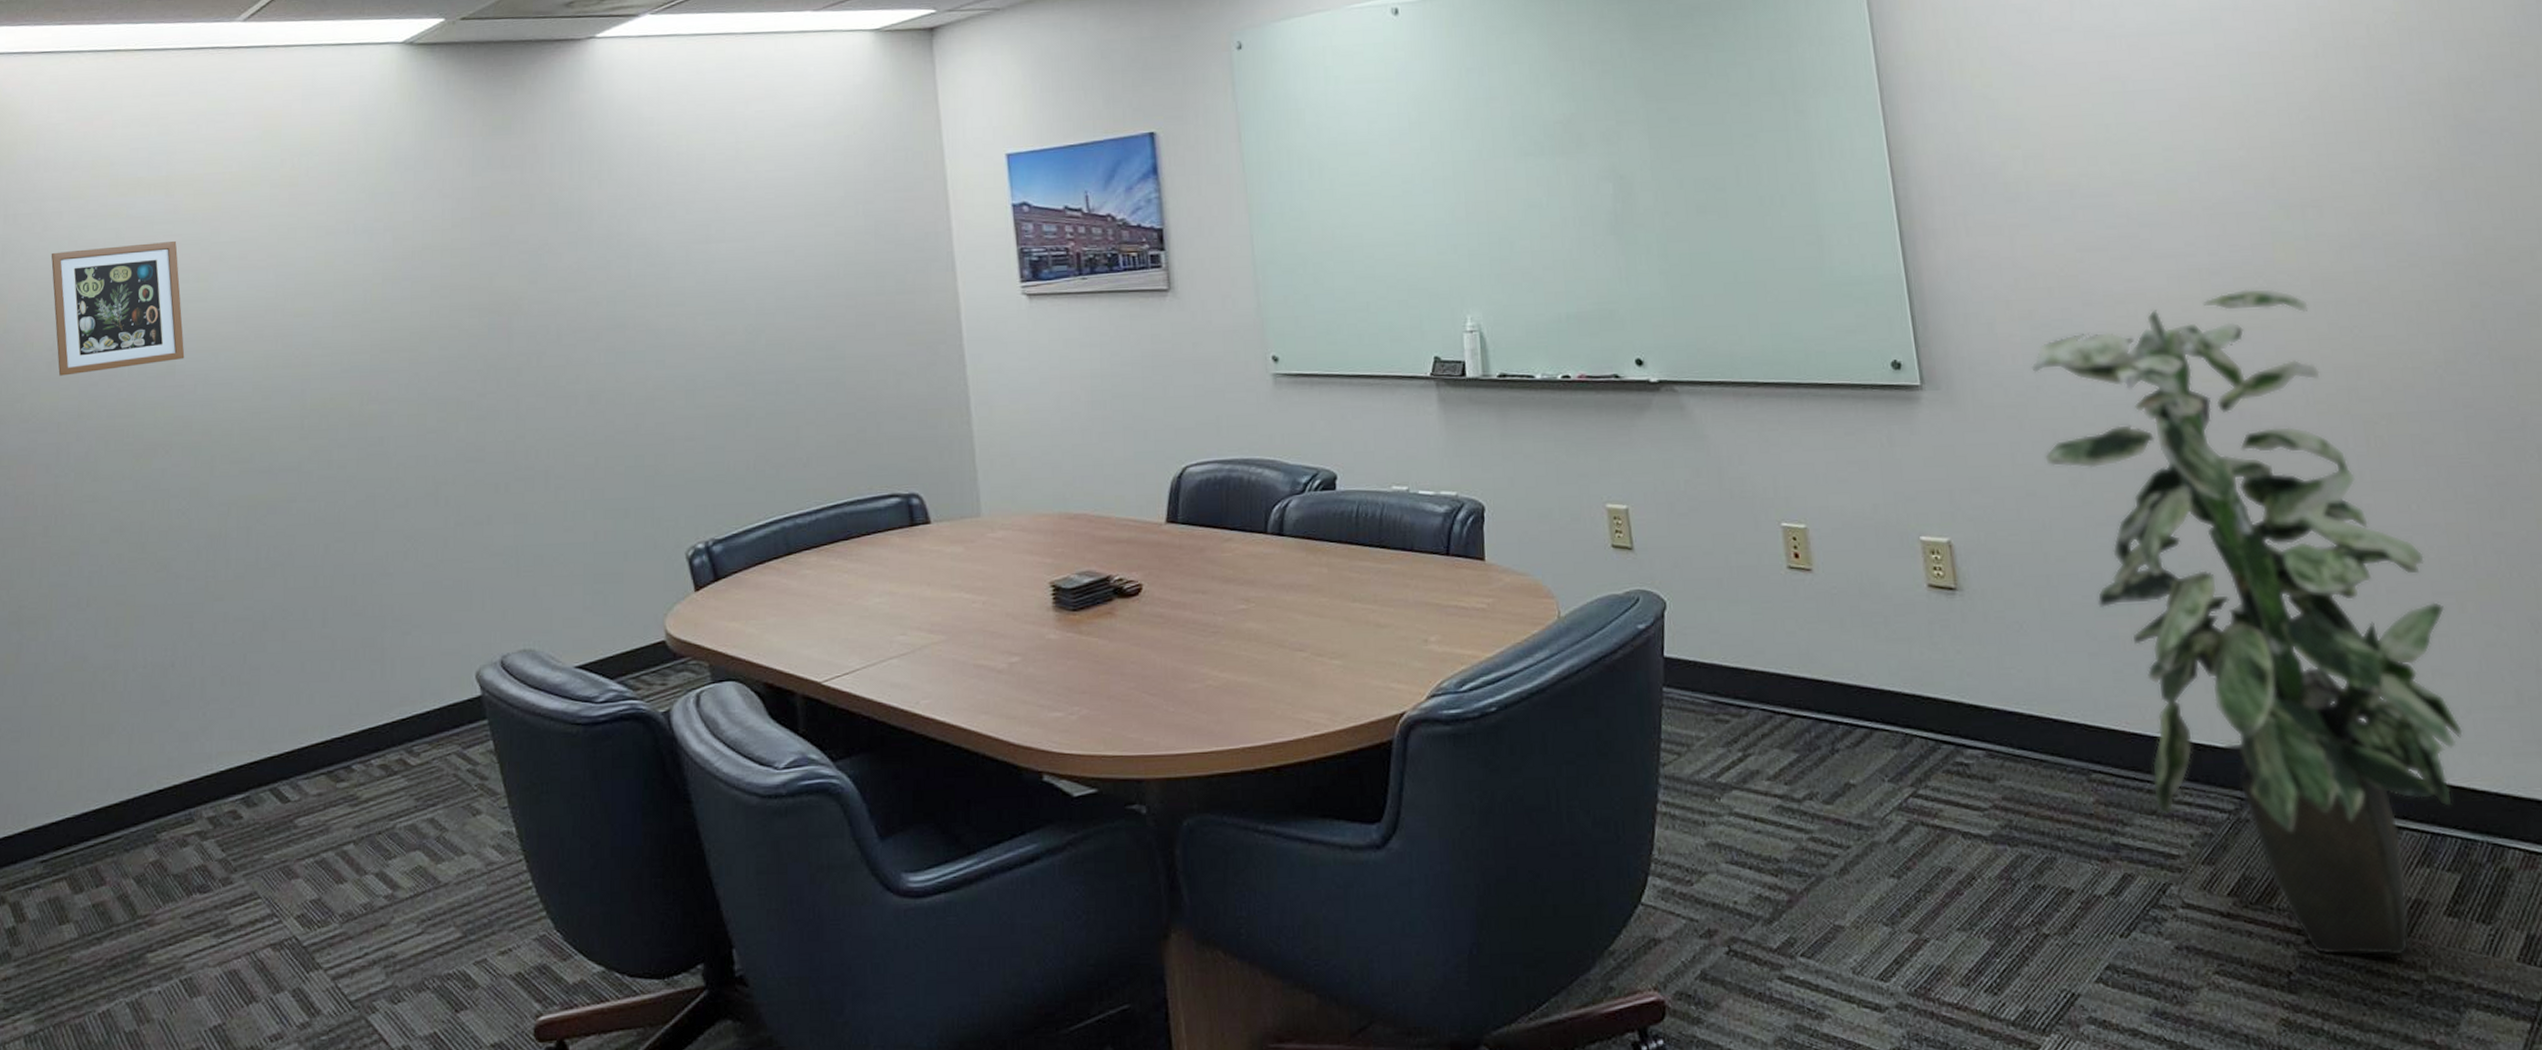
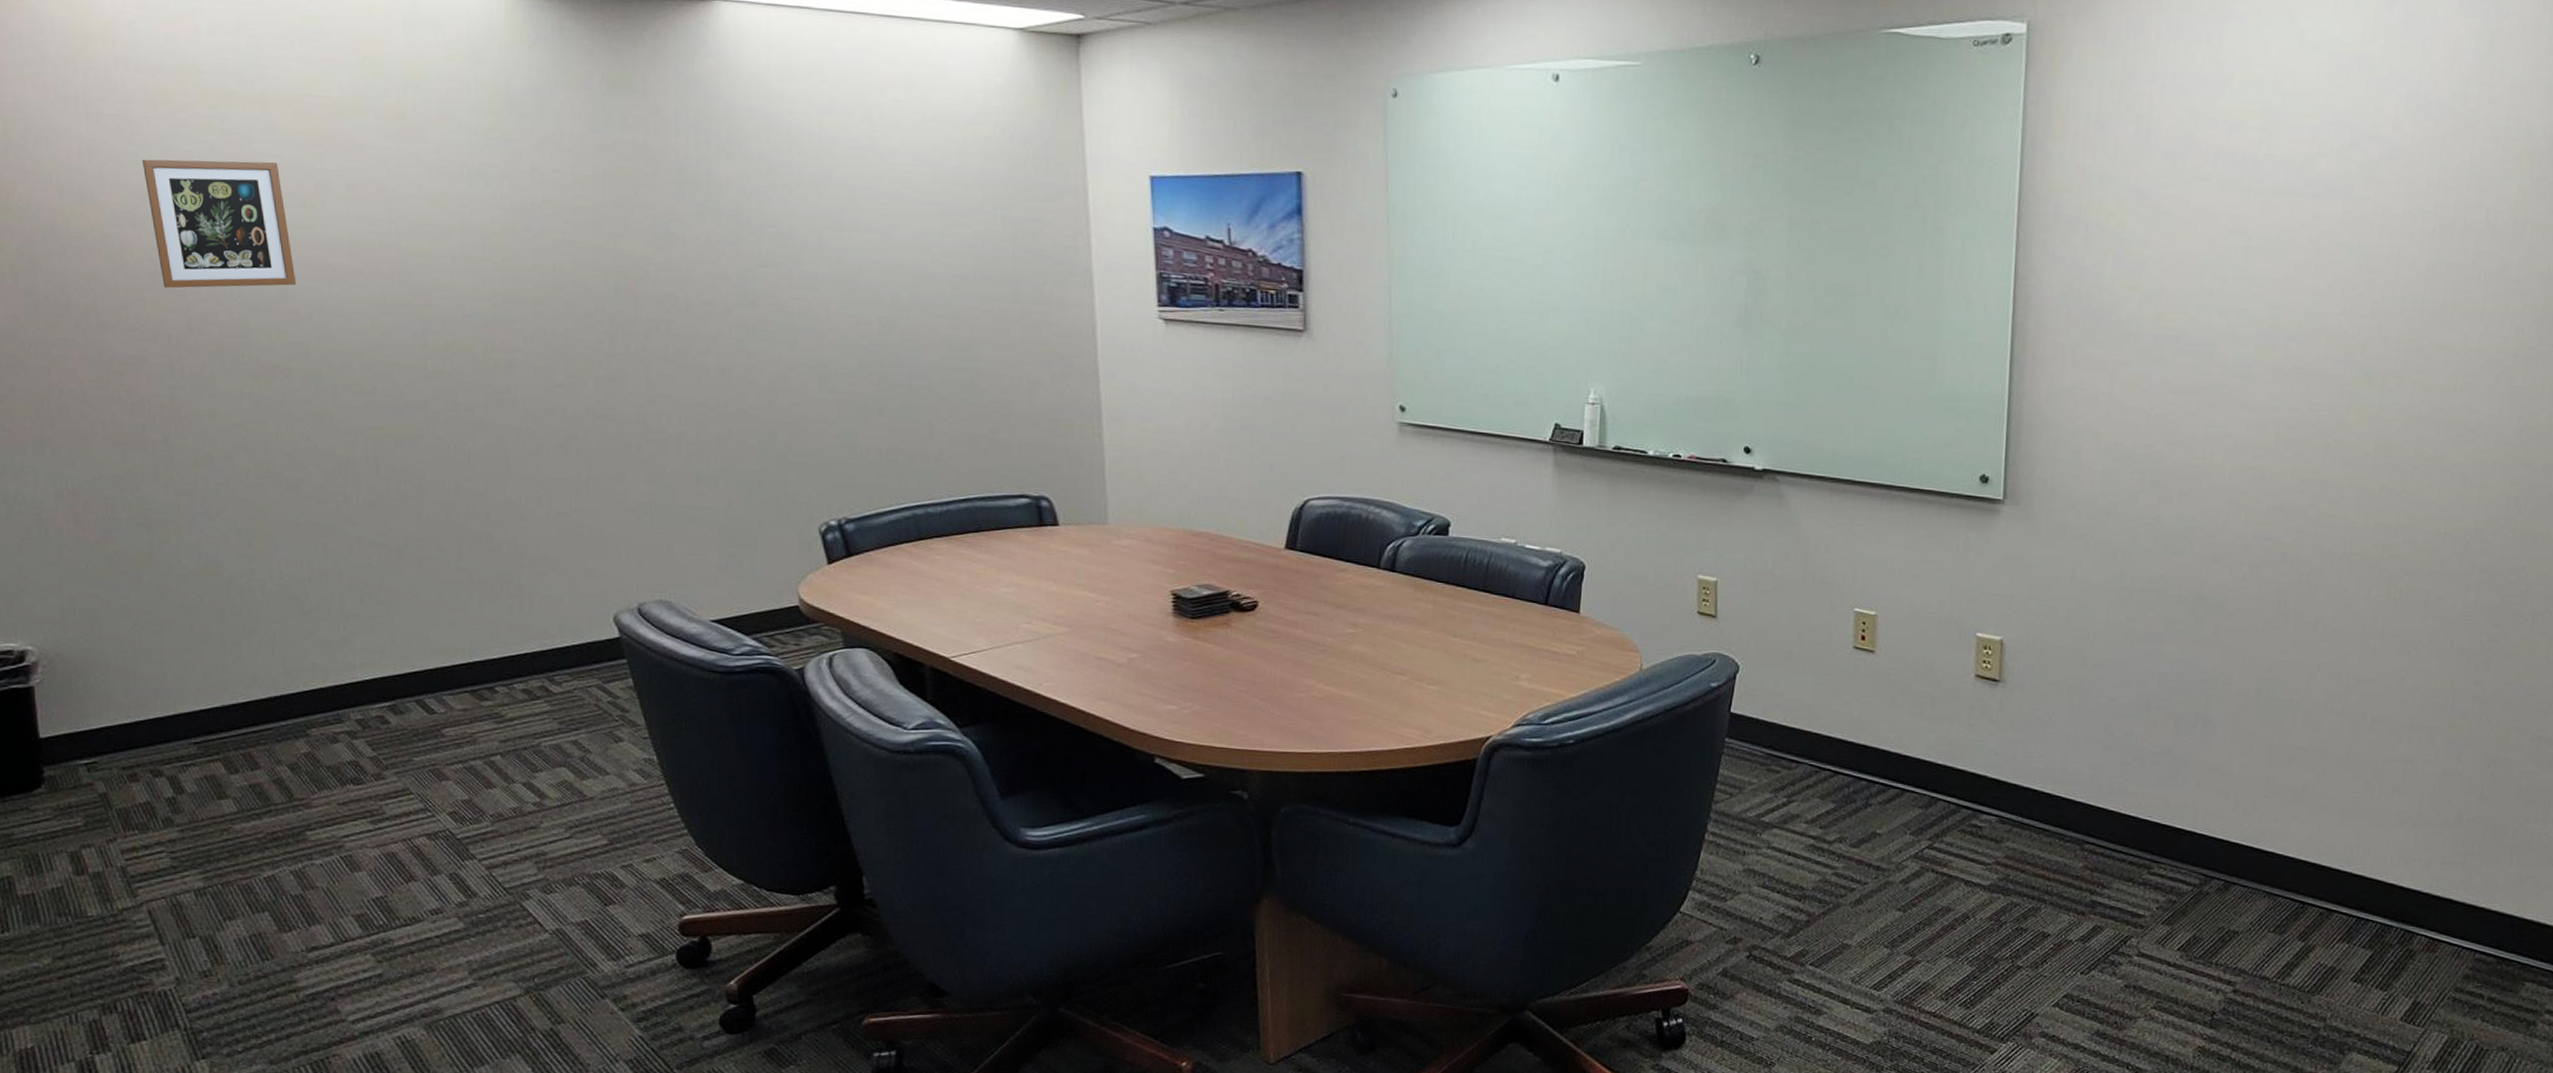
indoor plant: present [2031,288,2463,956] -> none [2100,445,2417,1008]

